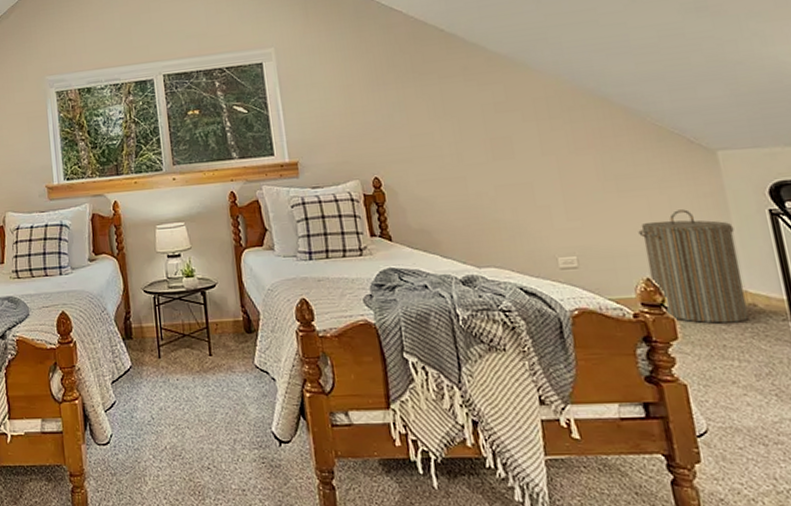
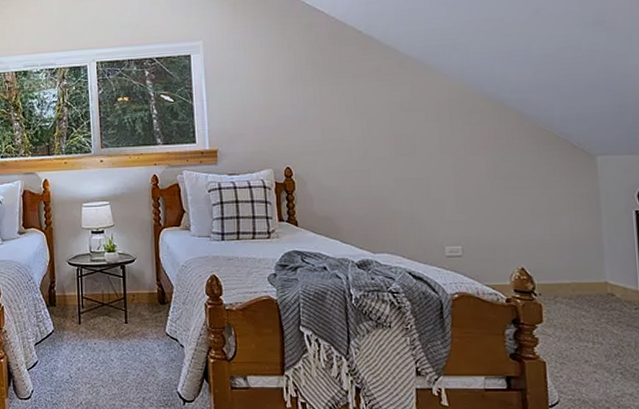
laundry hamper: present [638,209,749,324] -> none [519,208,606,310]

